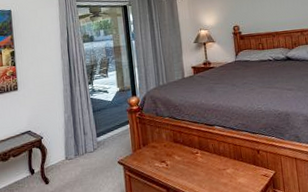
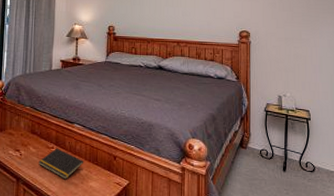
notepad: none [185,152,230,181] -> present [38,148,84,180]

